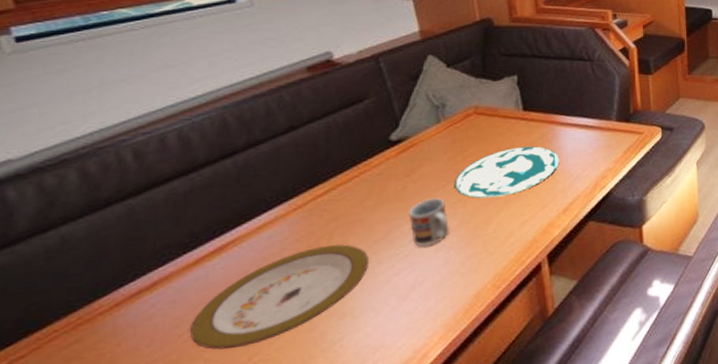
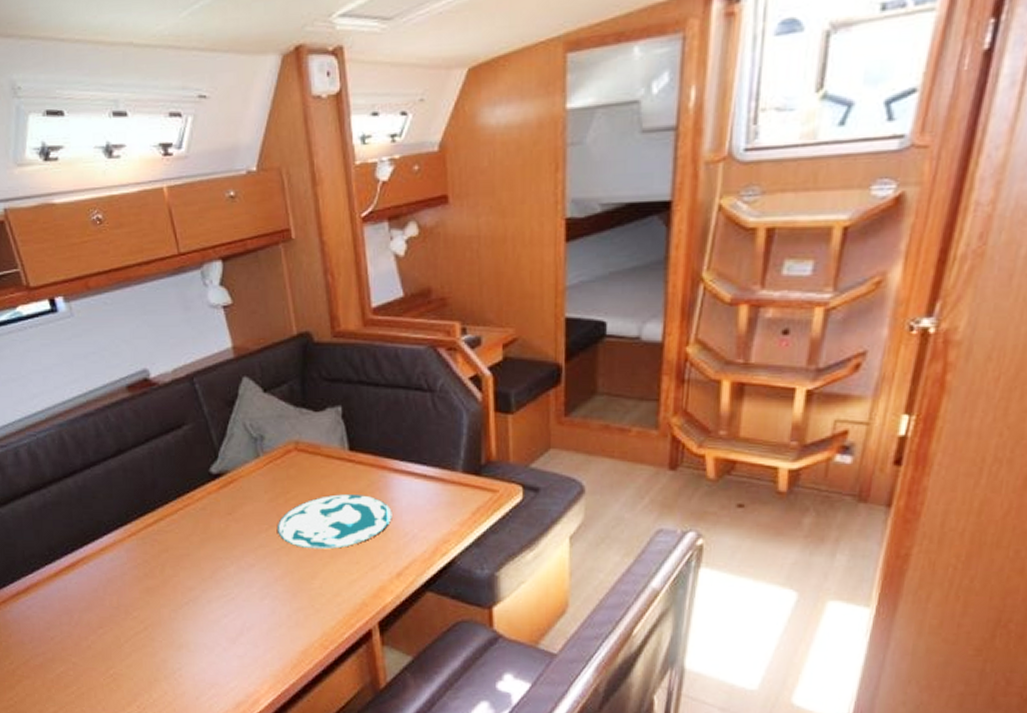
plate: present [190,244,368,350] -> none [59,576,199,658]
cup: present [409,197,450,247] -> none [233,540,275,592]

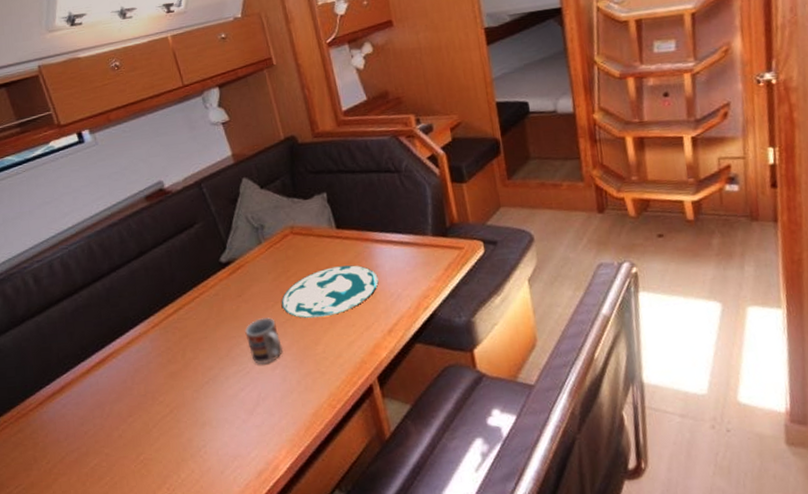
cup: none [233,540,275,592] -> present [245,317,283,364]

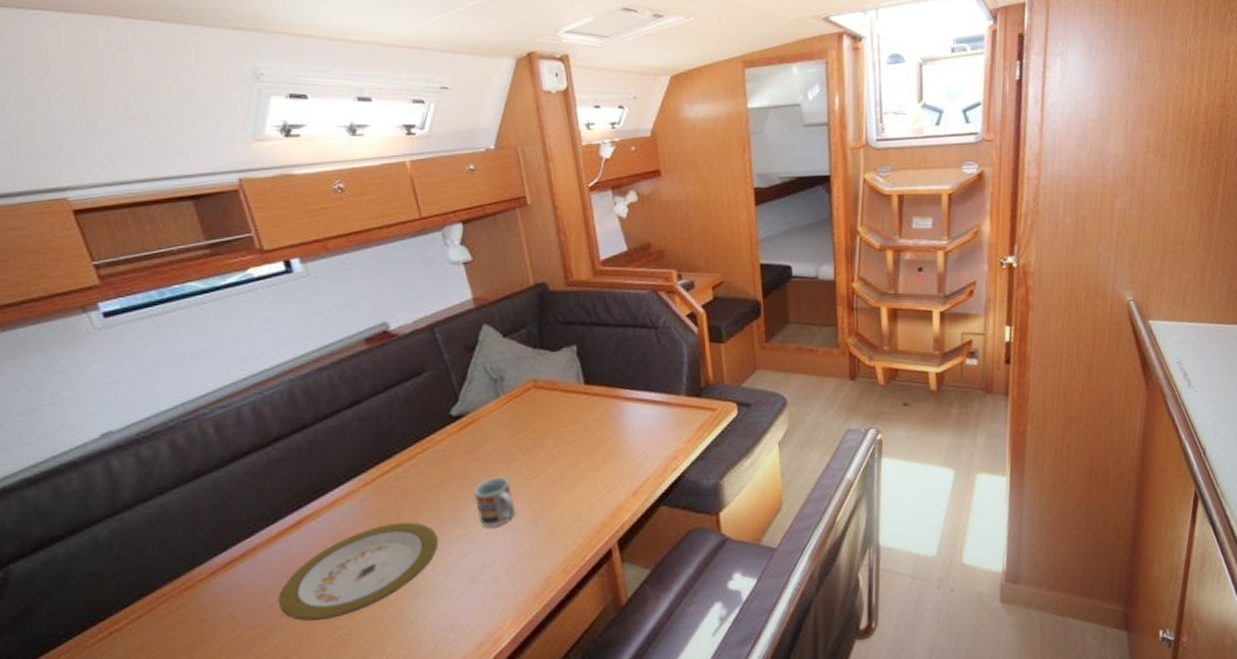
plate: none [92,359,218,447] -> present [279,522,438,621]
plate: present [281,265,379,319] -> none [517,423,626,479]

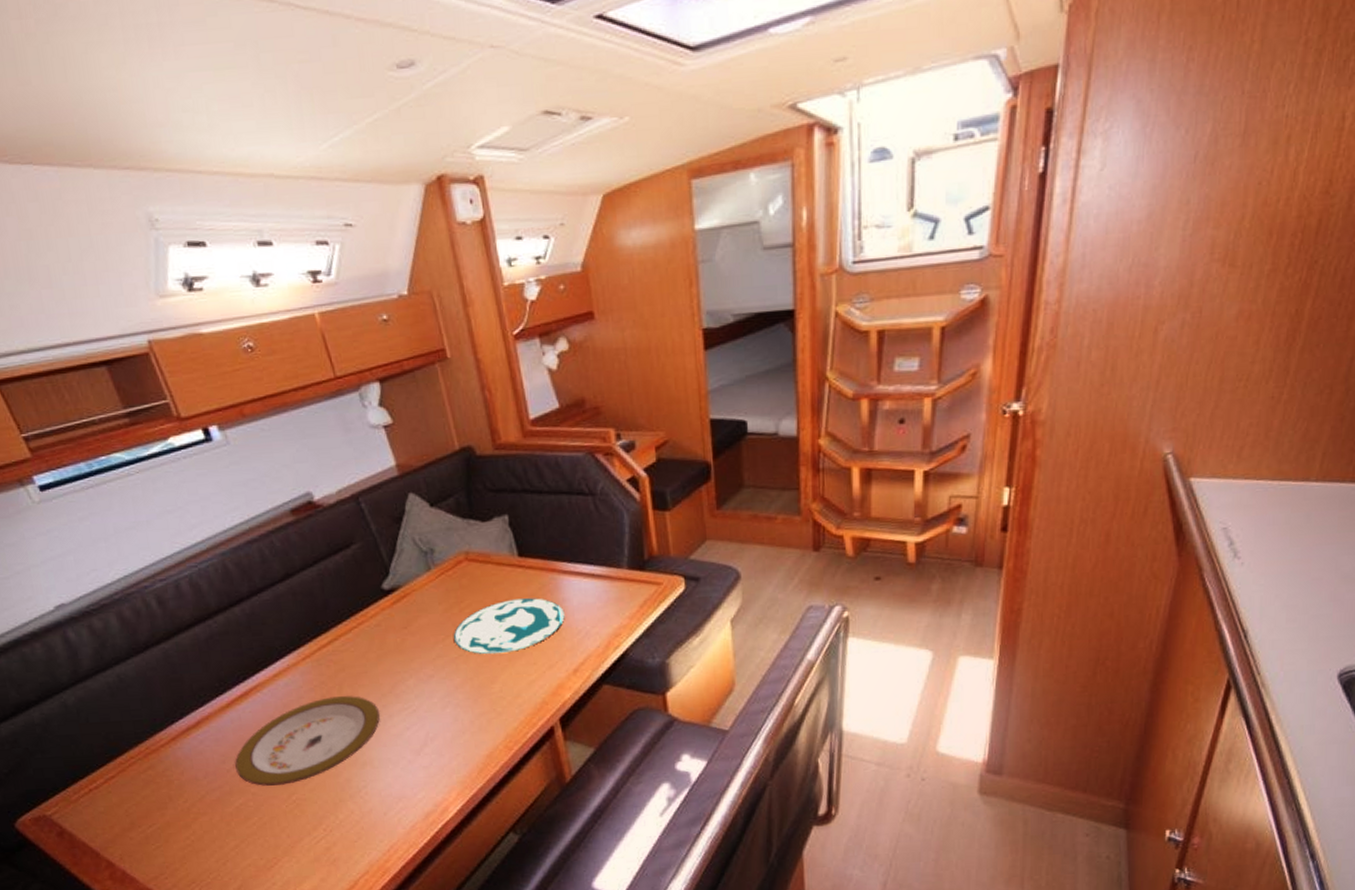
cup: present [474,476,516,527] -> none [411,651,455,702]
plate: none [517,423,626,479] -> present [453,598,565,655]

